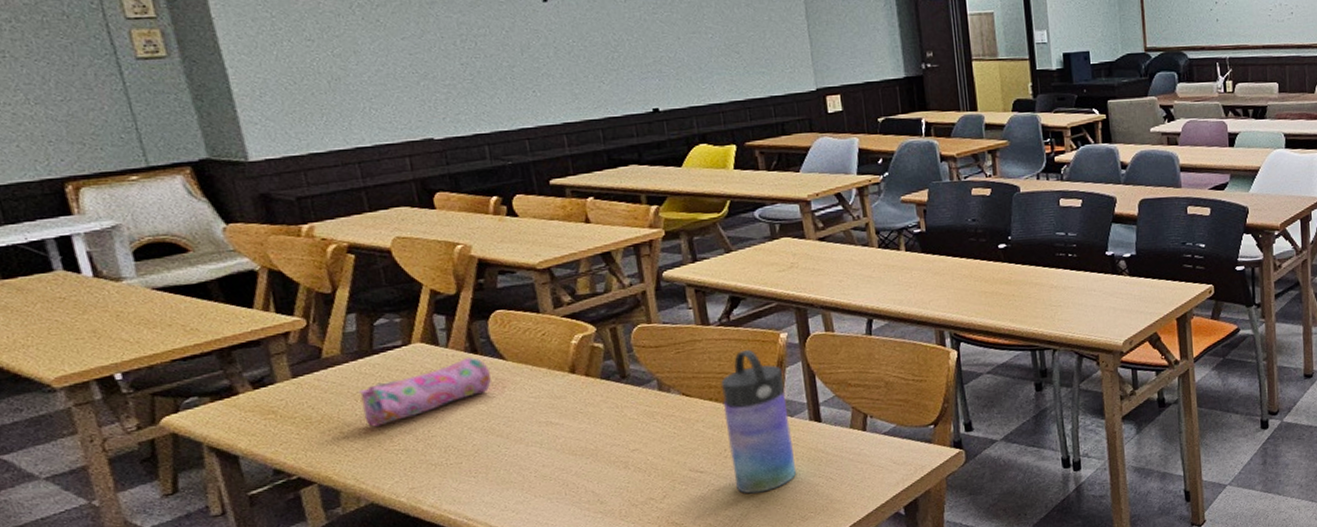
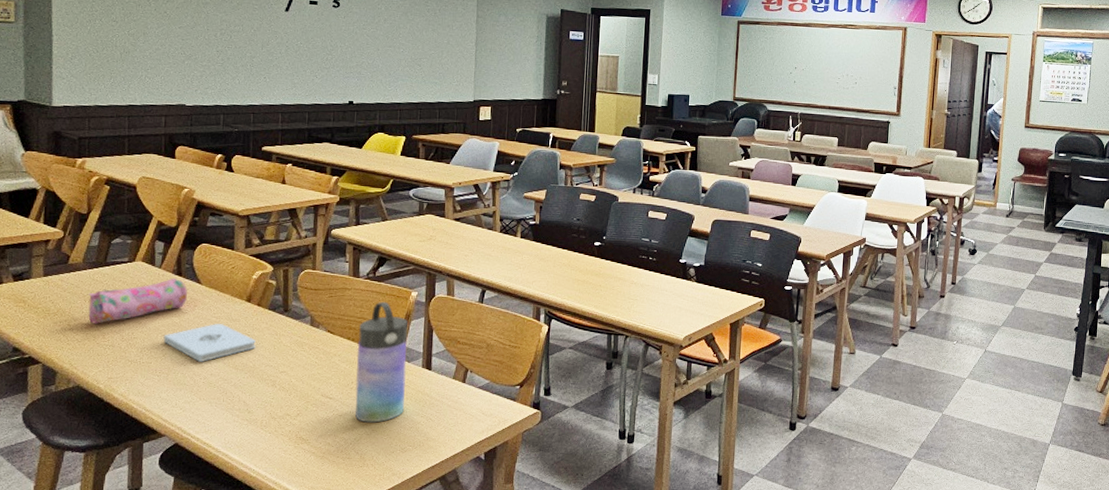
notepad: none [470,404,593,453] -> present [163,324,256,362]

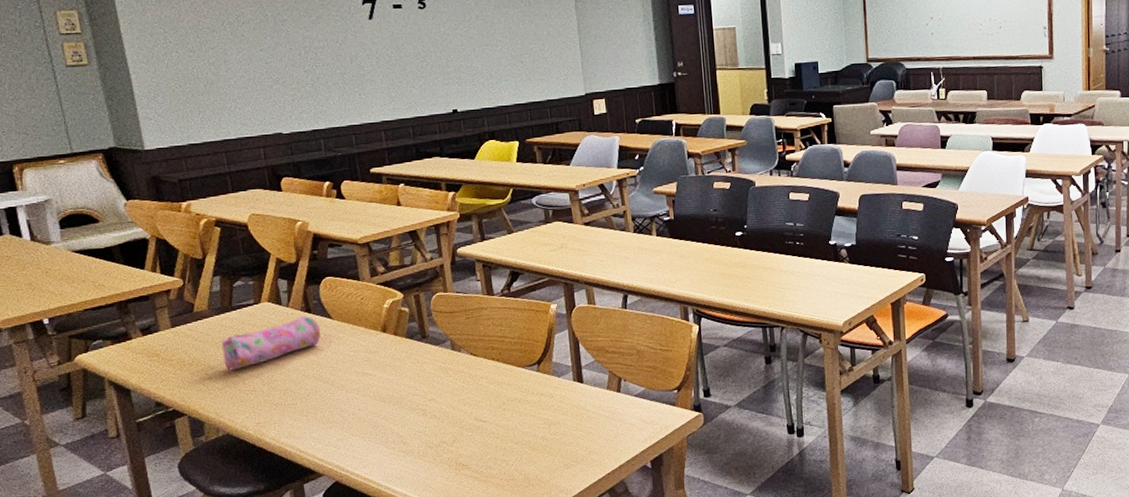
notepad: present [163,324,256,362] -> none [304,357,399,398]
water bottle: present [355,301,408,423] -> none [501,317,561,443]

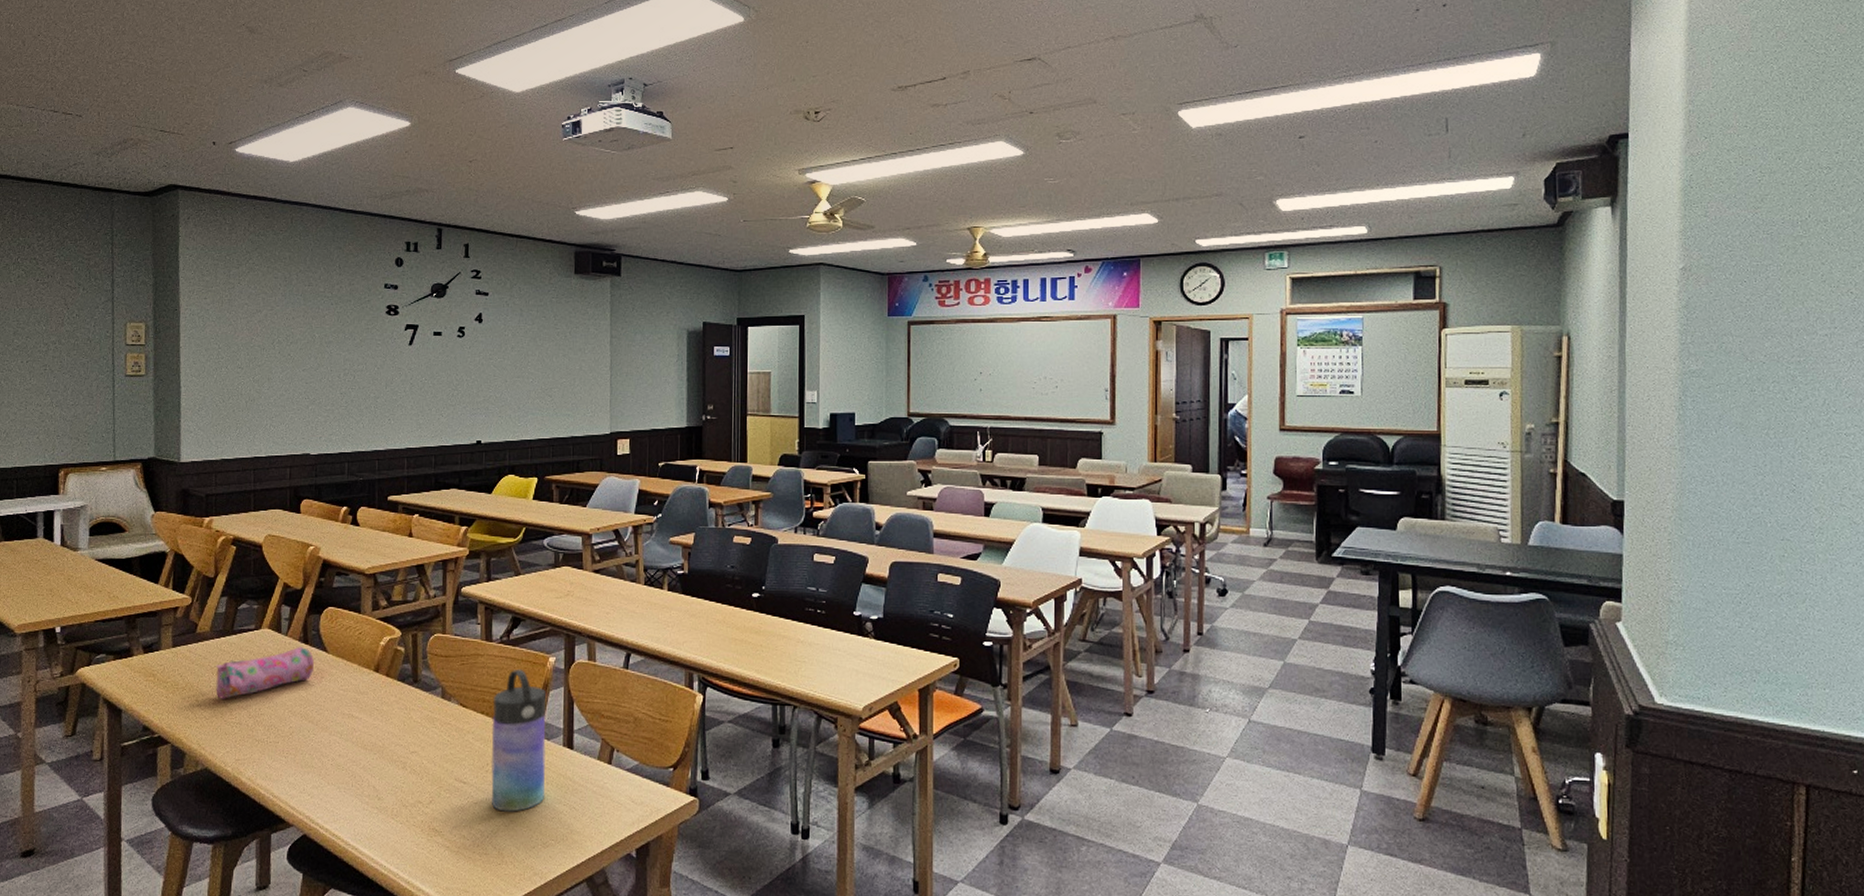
water bottle: none [501,317,561,443] -> present [491,669,546,812]

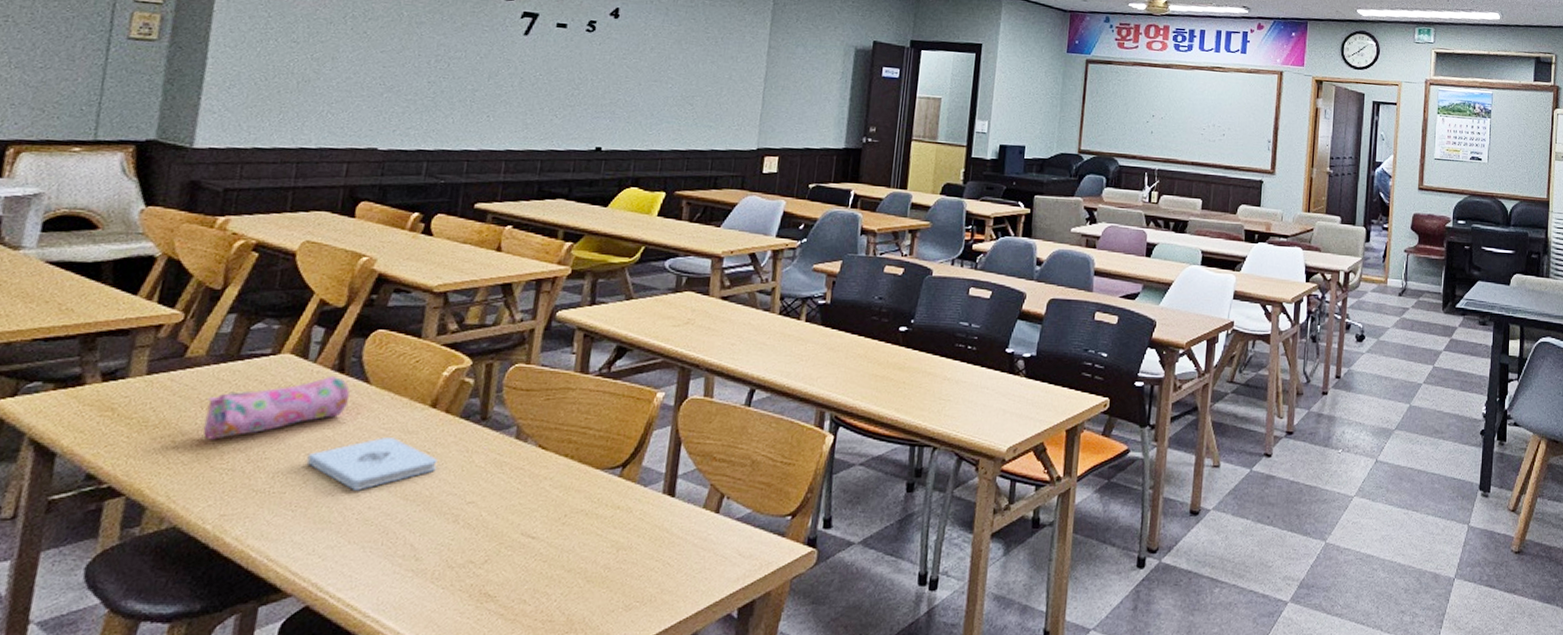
notepad: none [290,697,385,741] -> present [306,437,438,490]
water bottle: present [491,669,546,812] -> none [565,405,648,571]

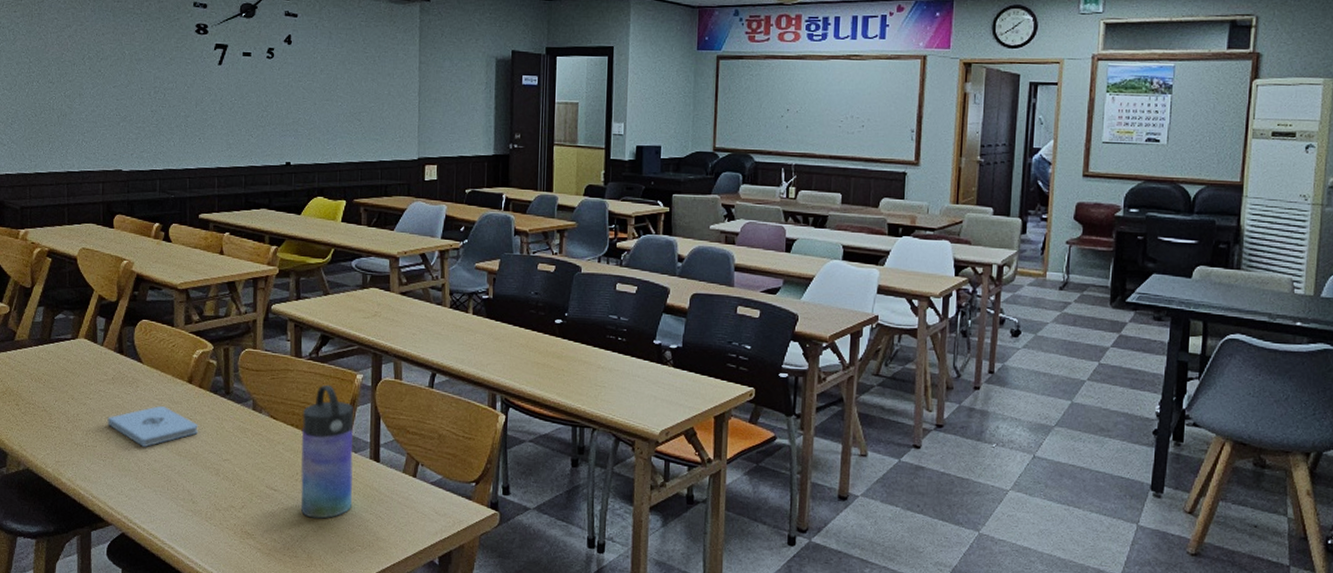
pencil case: present [203,375,350,440] -> none [34,356,129,404]
water bottle: none [565,405,648,571] -> present [301,384,354,519]

